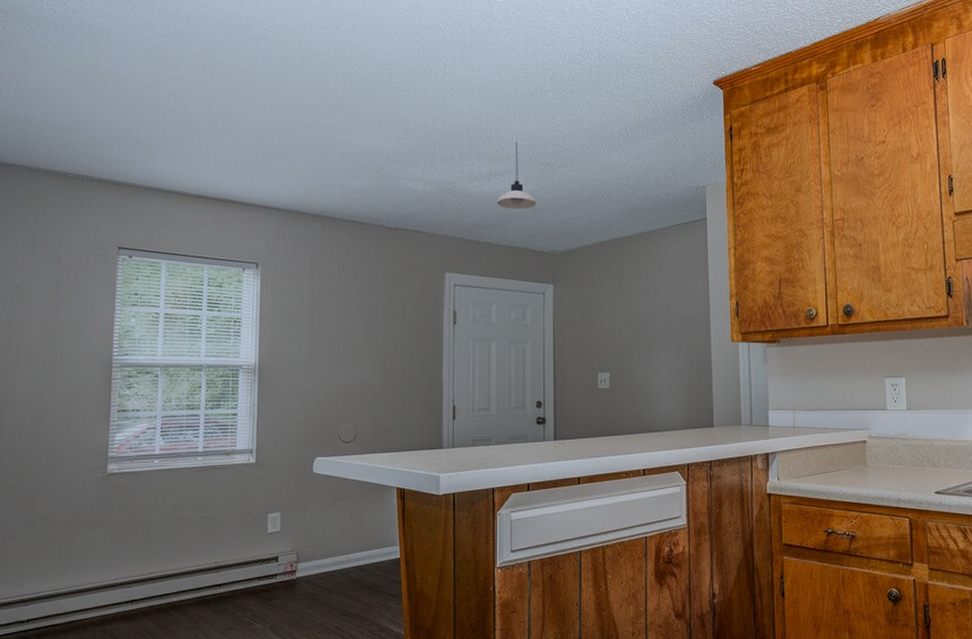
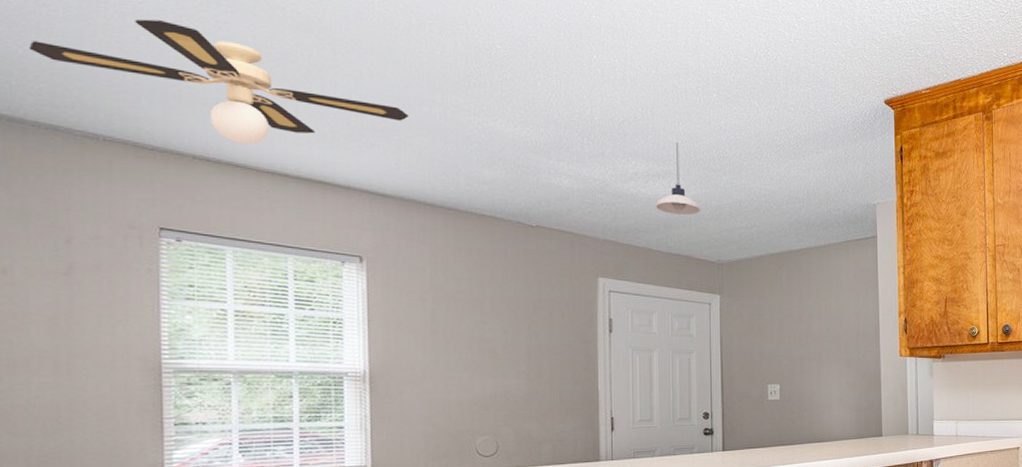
ceiling fan: none [46,81,298,175] -> present [29,19,409,145]

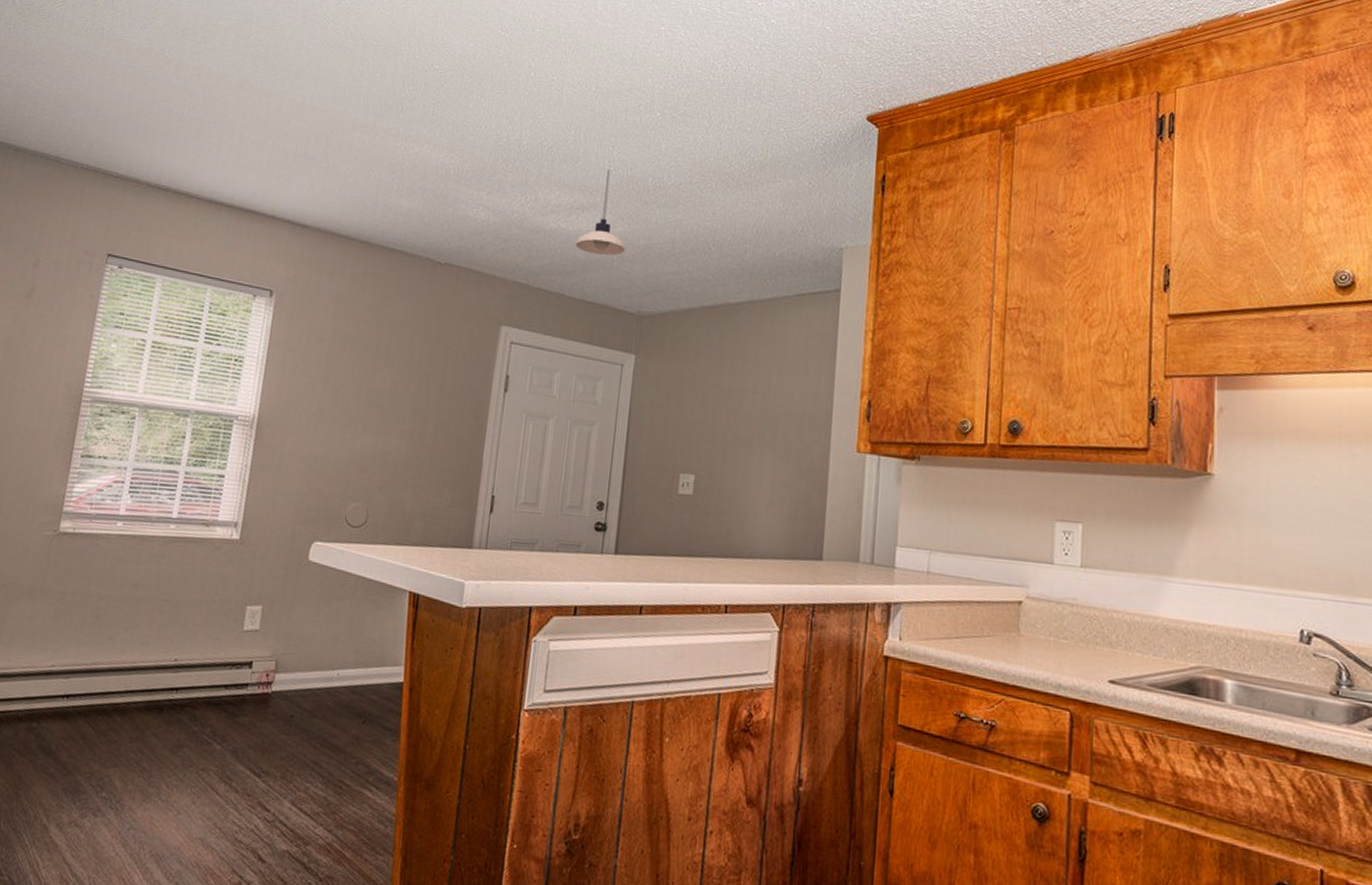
ceiling fan: present [29,19,409,145] -> none [43,53,340,173]

